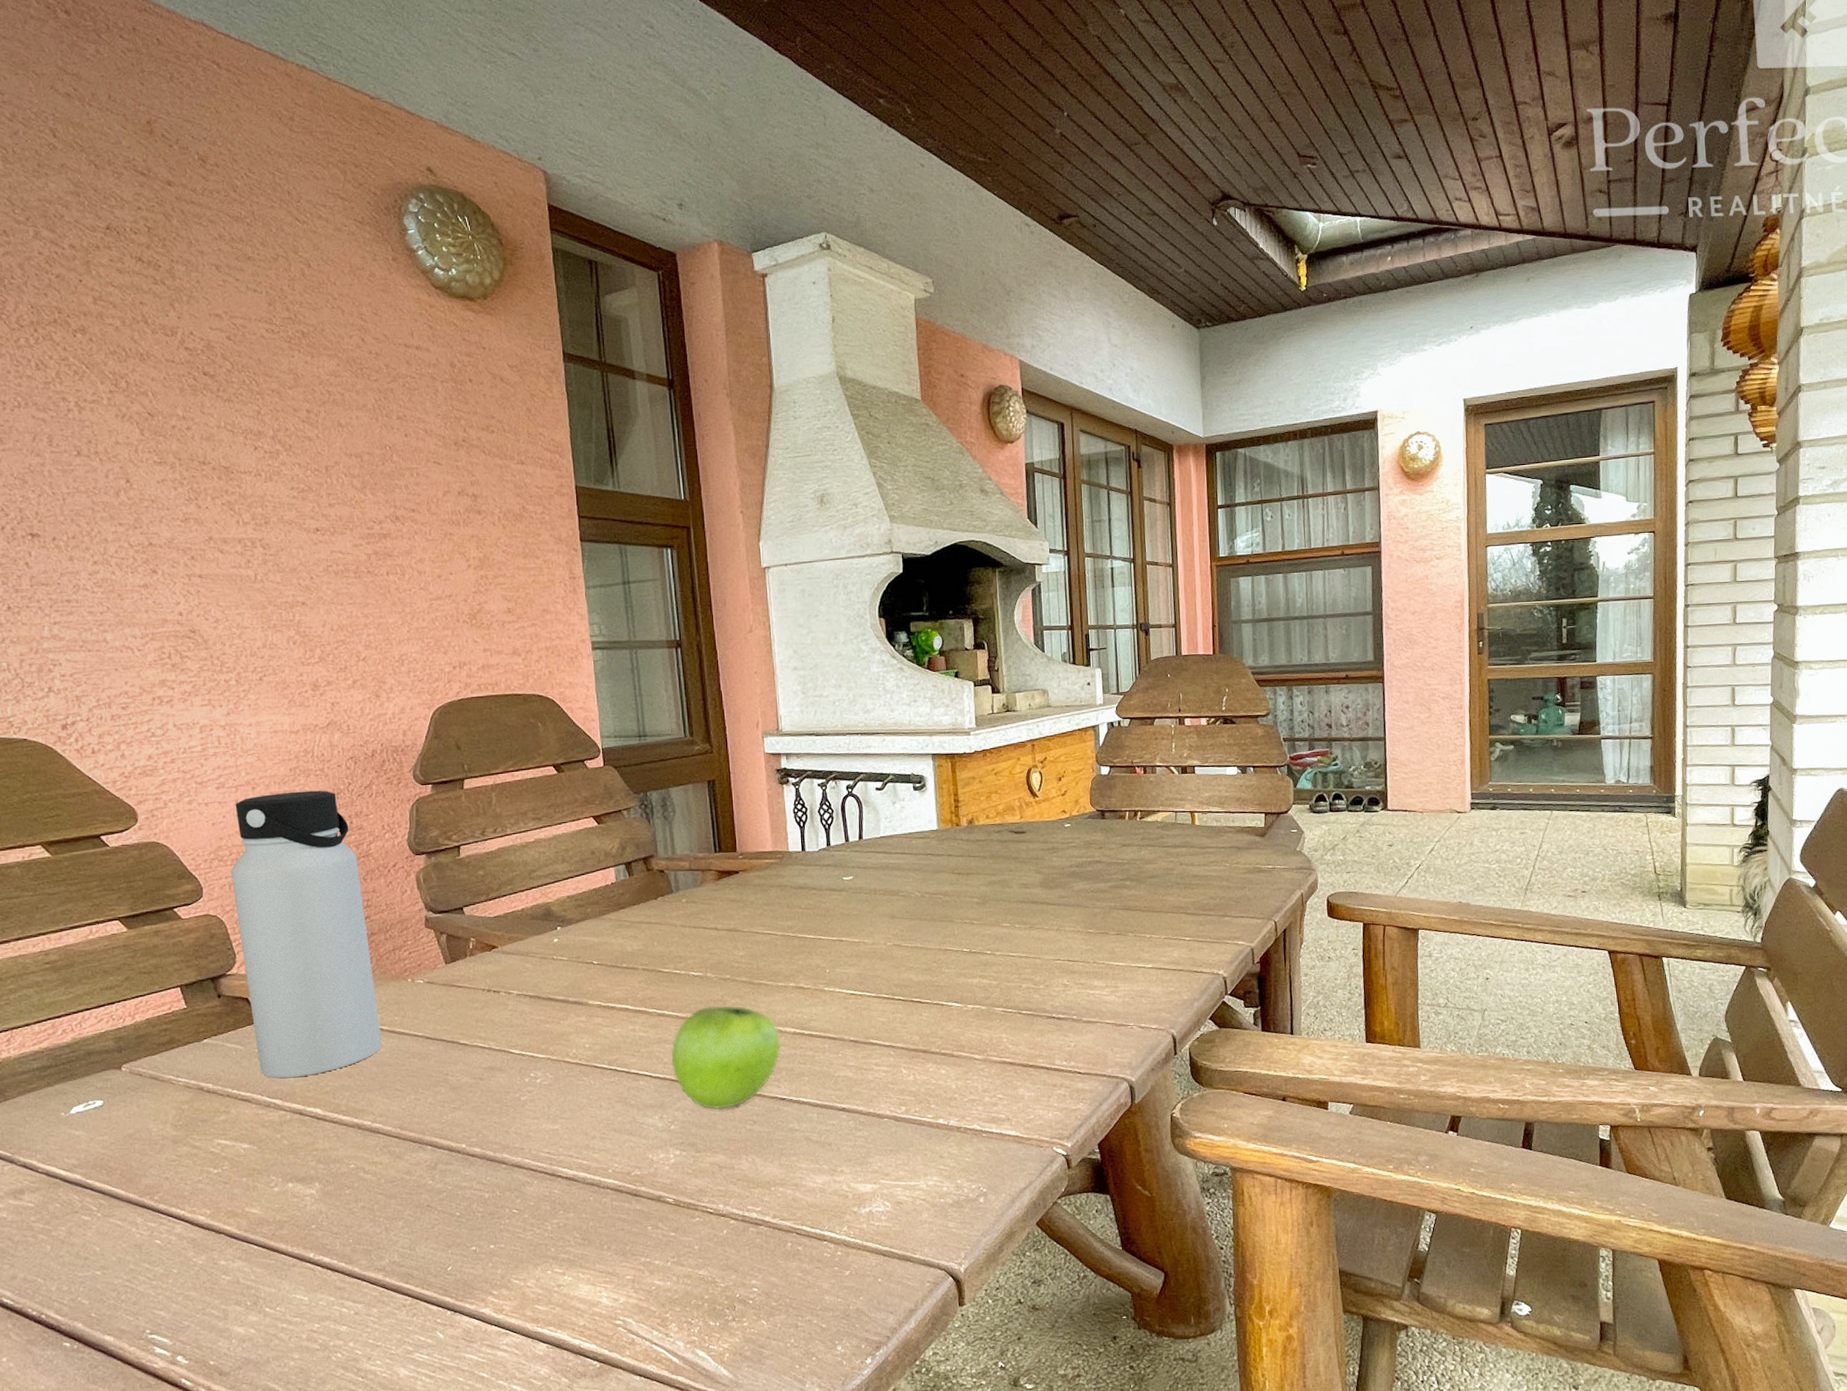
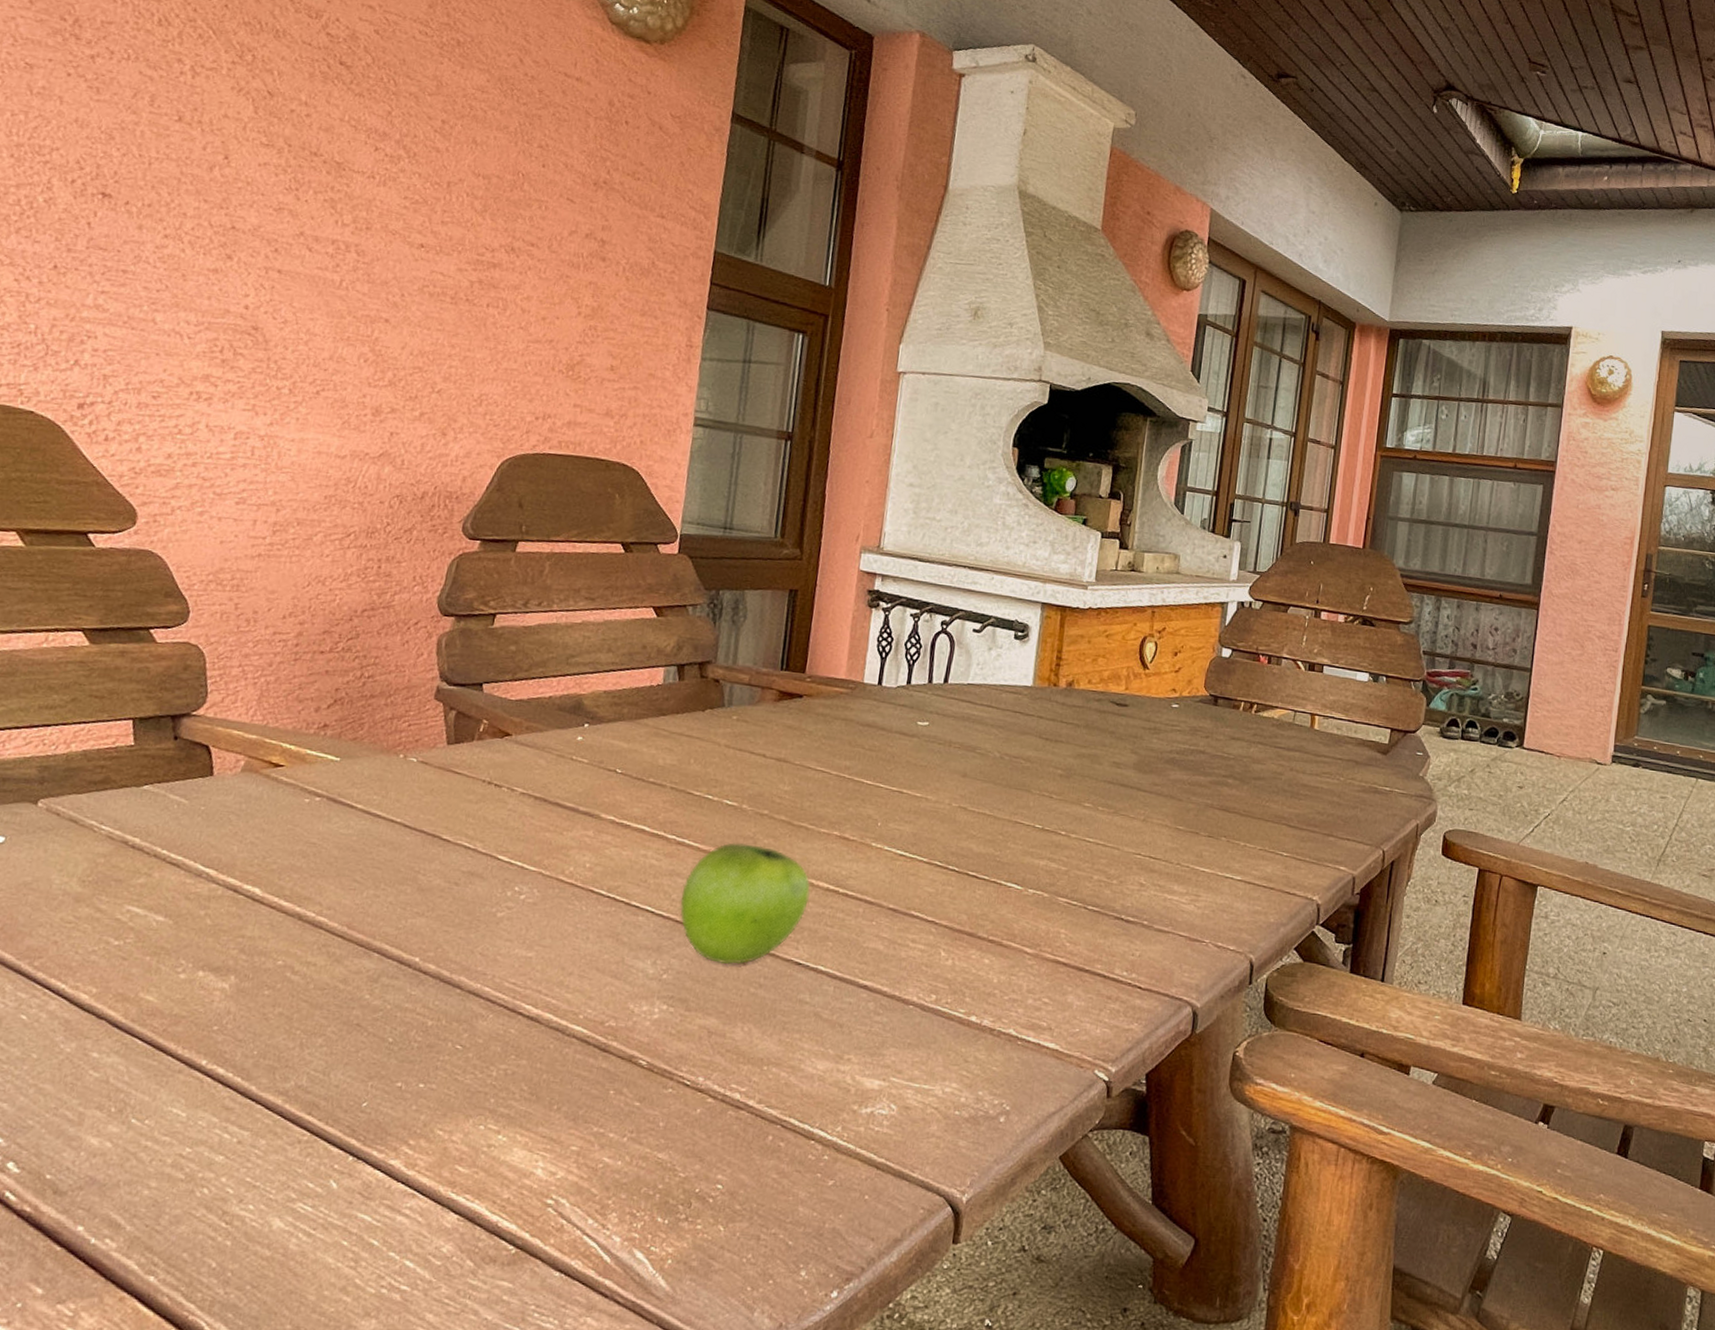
water bottle: present [231,790,382,1079] -> none [201,519,377,848]

